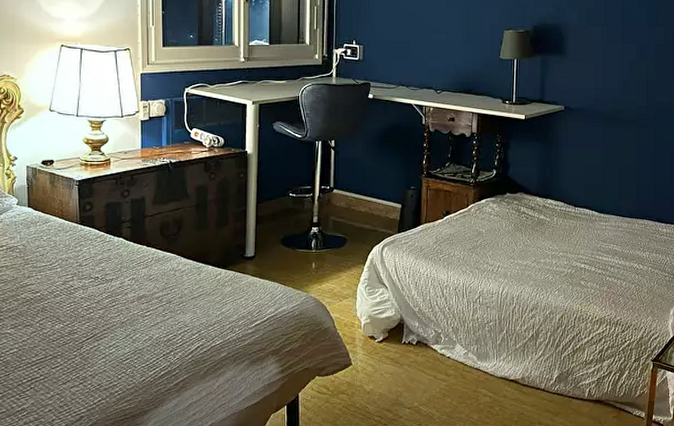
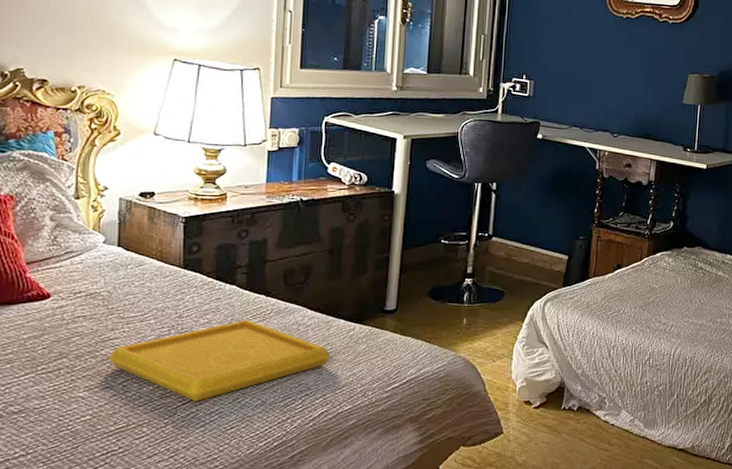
serving tray: none [28,266,202,337] -> present [109,319,330,402]

